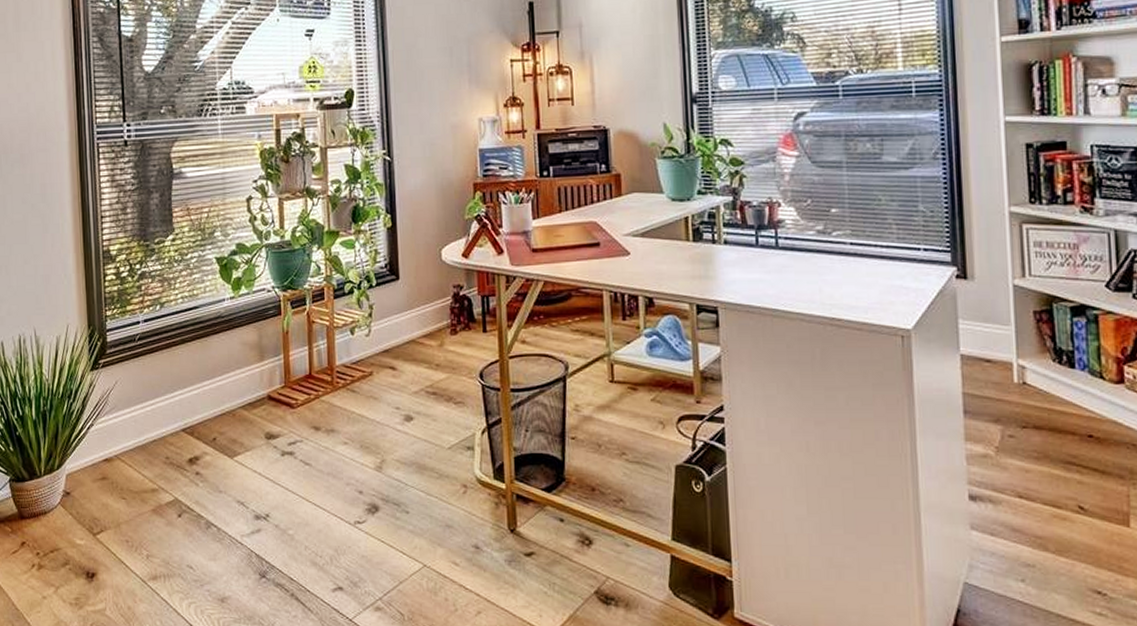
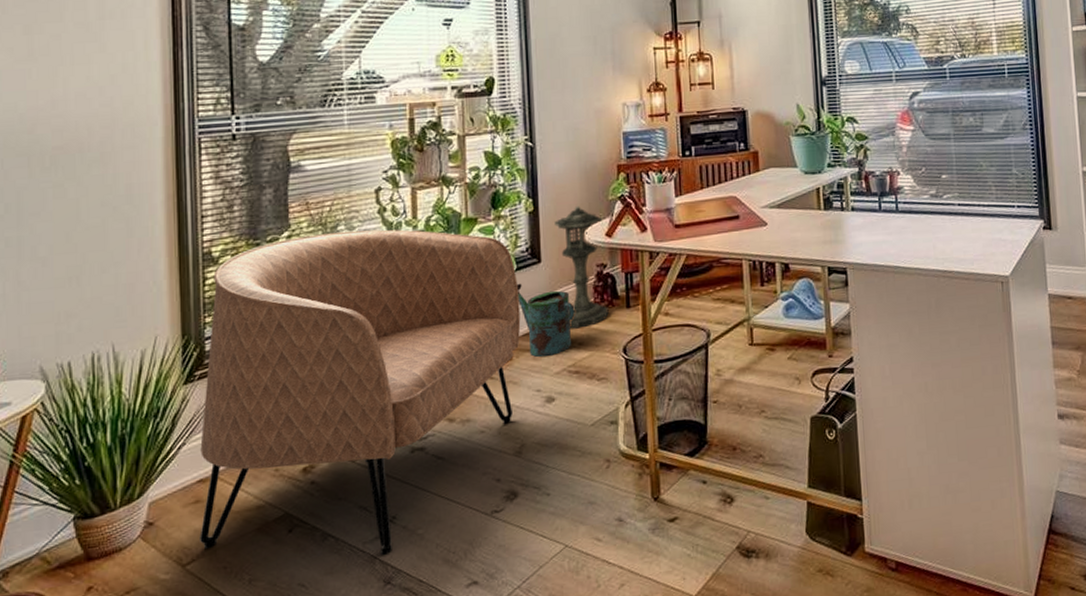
armchair: none [105,237,381,549] -> present [200,229,521,555]
watering can: none [376,299,432,375] -> present [516,283,575,358]
lantern: none [412,224,465,349] -> present [554,206,609,329]

